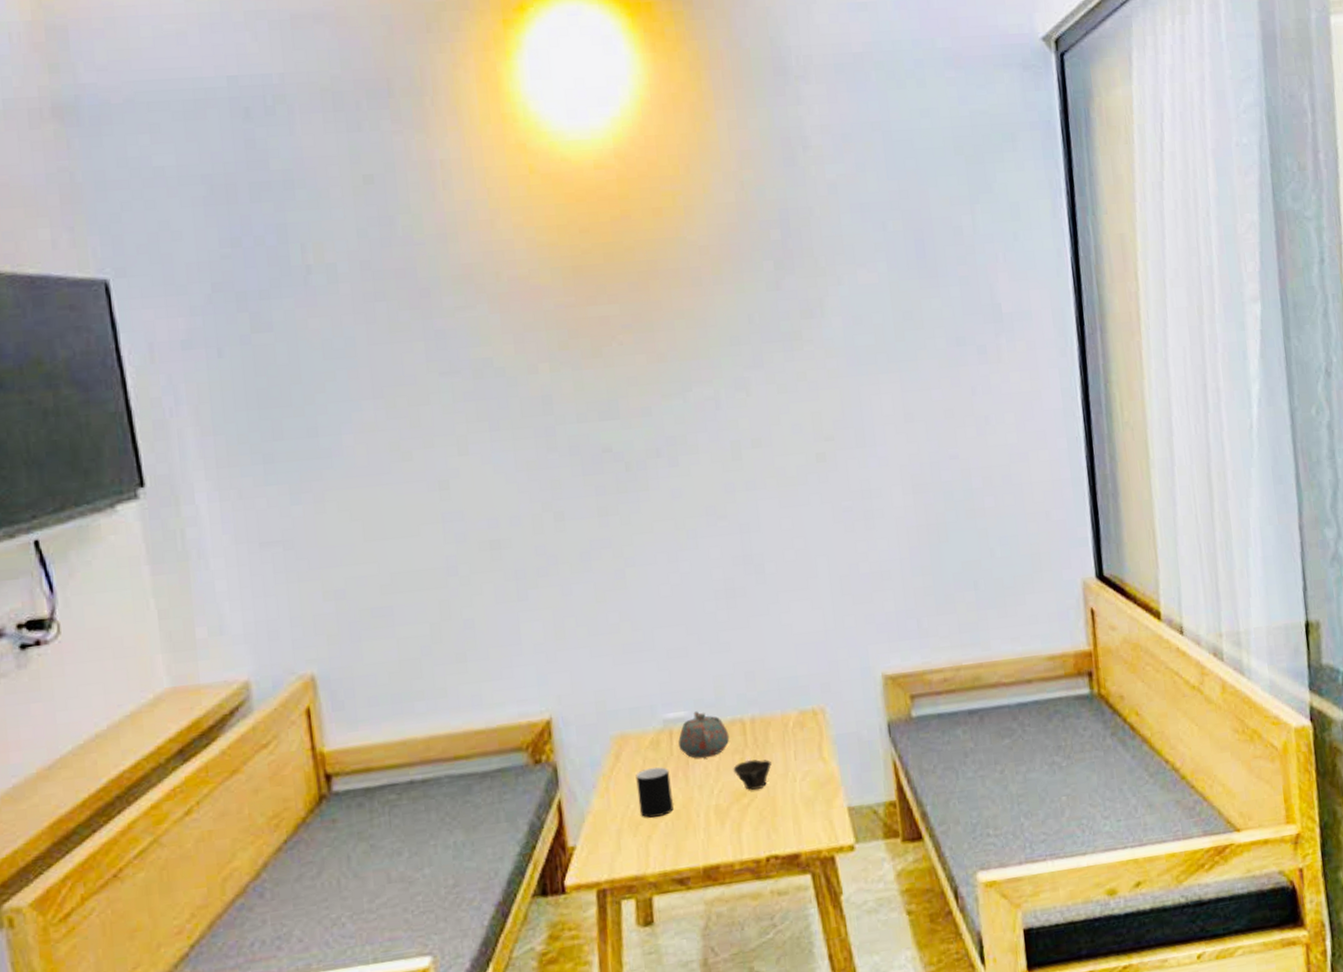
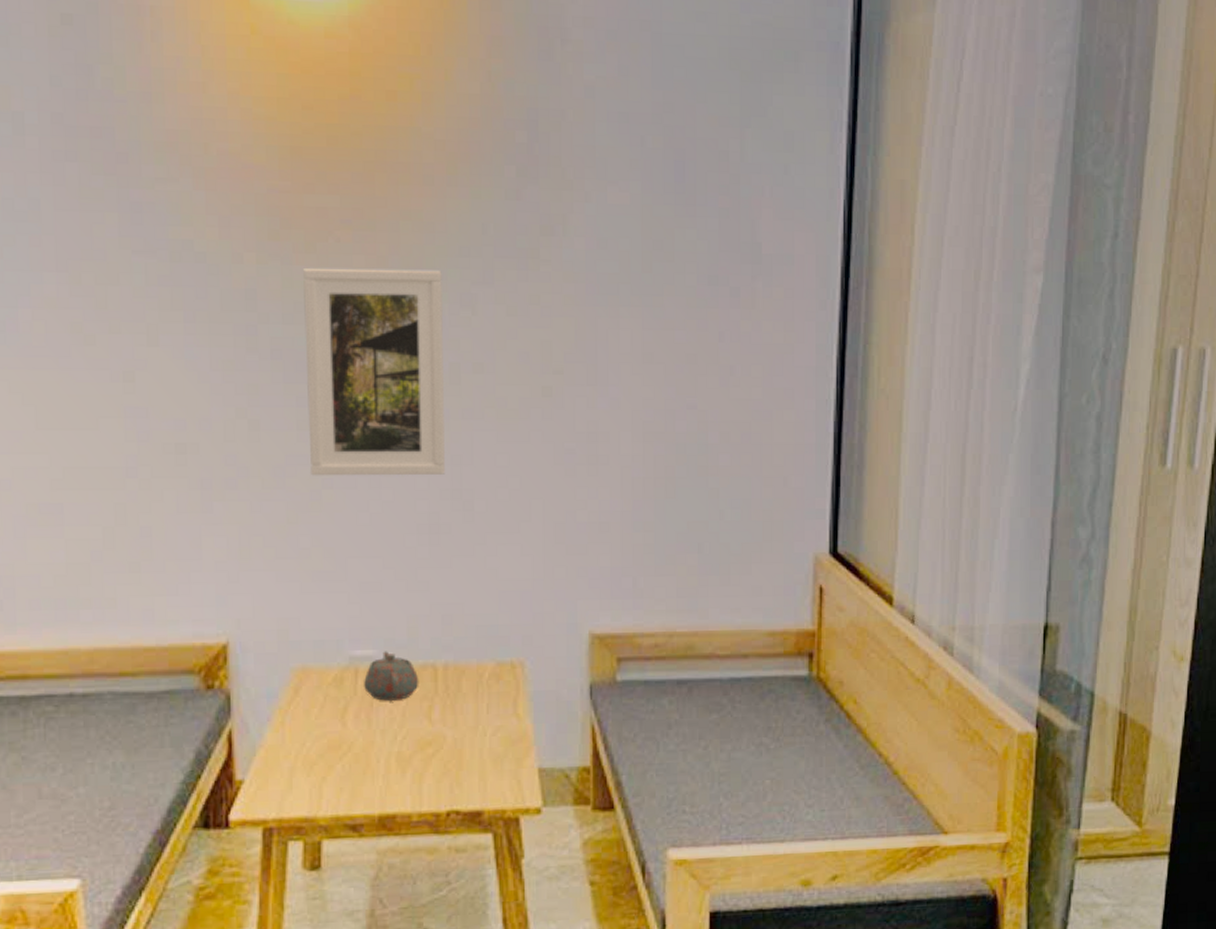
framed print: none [592,360,735,557] -> present [303,267,445,476]
cup: present [636,767,674,818] -> none [315,706,352,758]
cup: present [733,759,772,790] -> none [420,707,462,740]

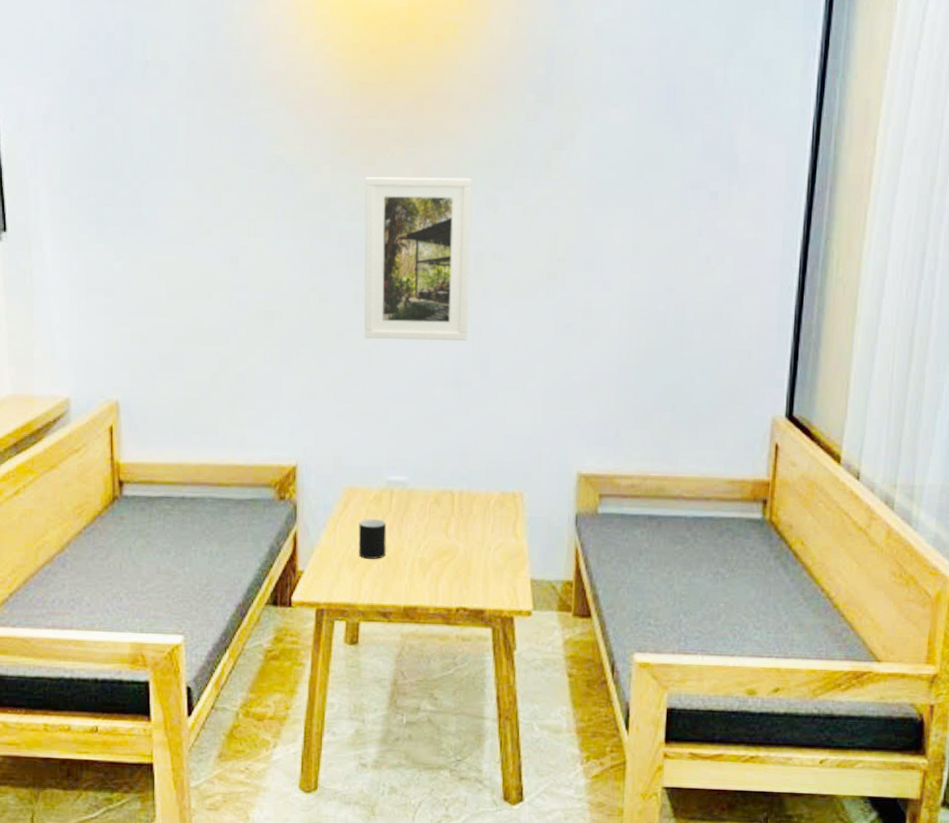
cup: none [315,706,352,758] -> present [358,519,387,559]
teapot: present [364,651,419,701] -> none [397,478,440,517]

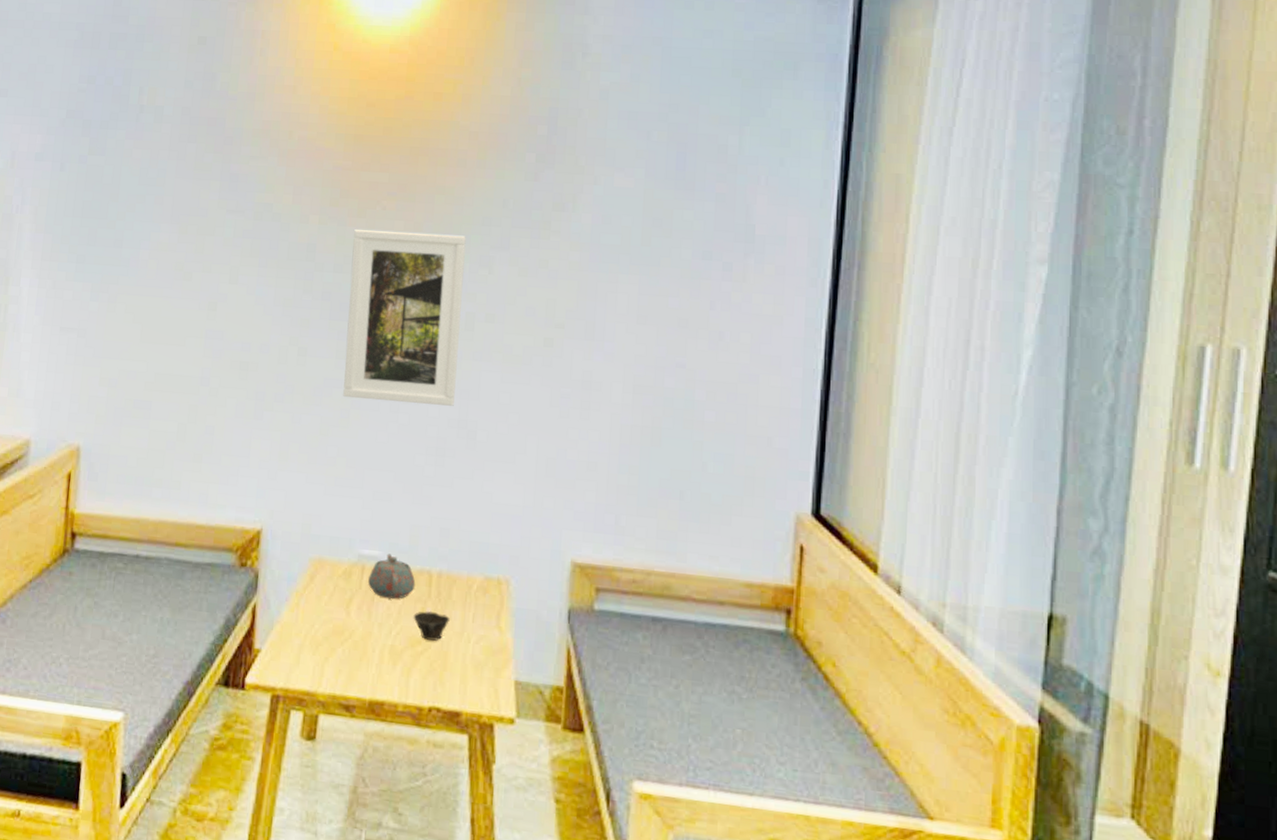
cup: present [358,519,387,559] -> none [322,595,356,643]
teapot: none [397,478,440,517] -> present [368,553,416,599]
cup: none [439,525,472,551] -> present [413,610,450,641]

